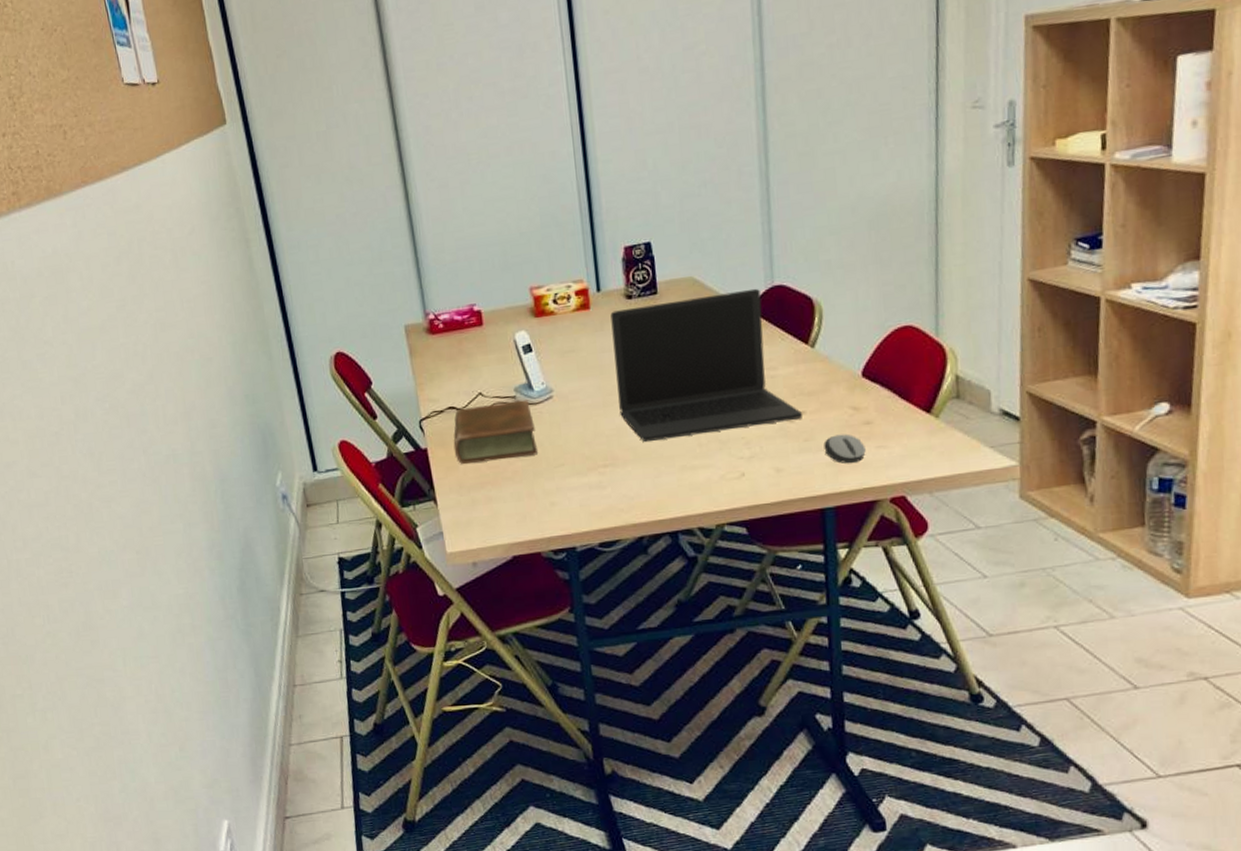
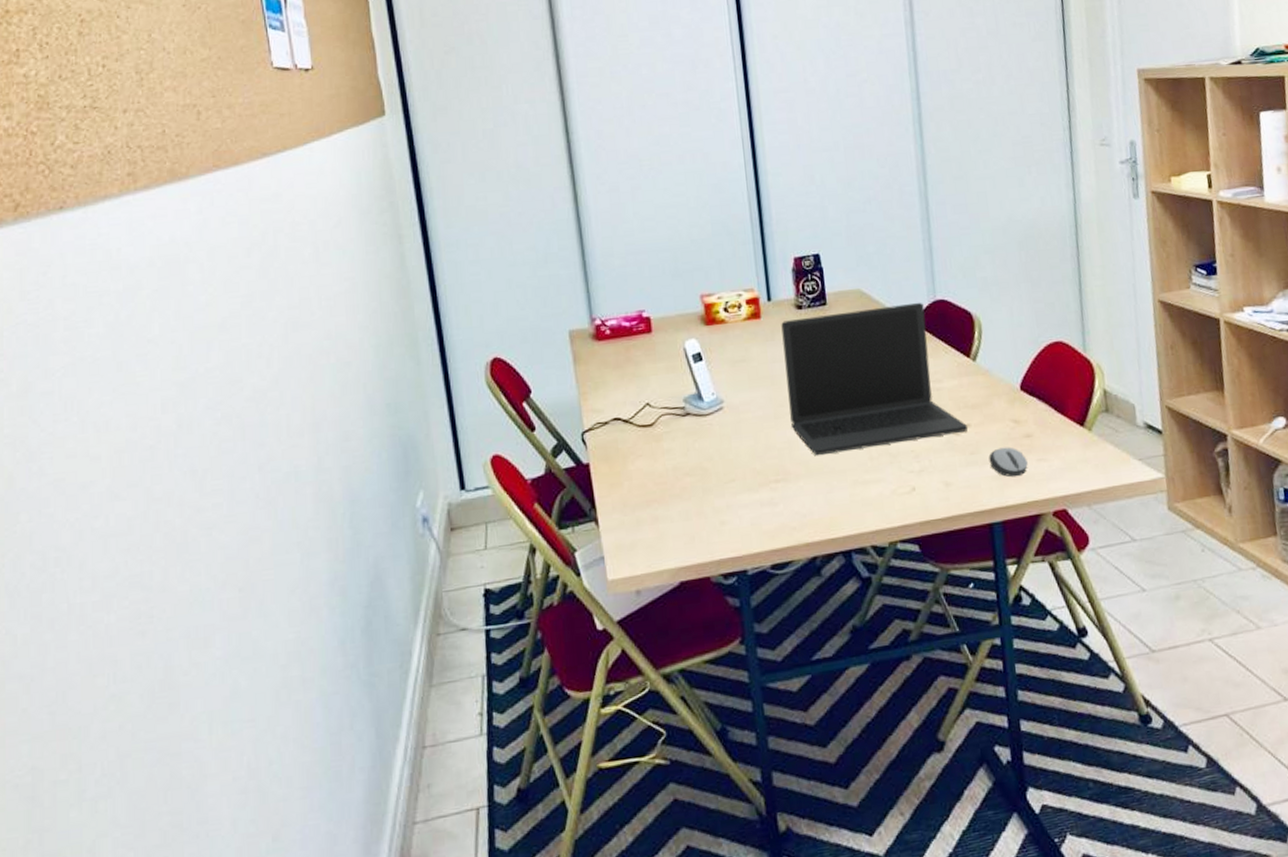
book: present [454,400,538,464] -> none [618,411,707,480]

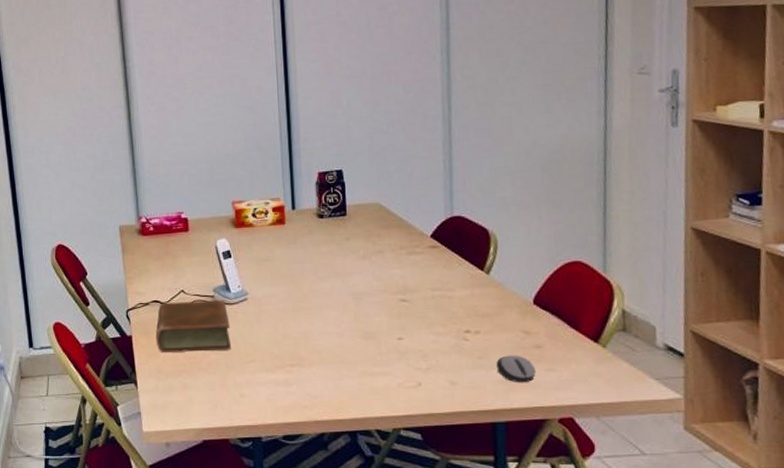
book: none [618,411,707,480] -> present [156,300,231,352]
laptop: present [781,302,969,456] -> none [303,217,478,347]

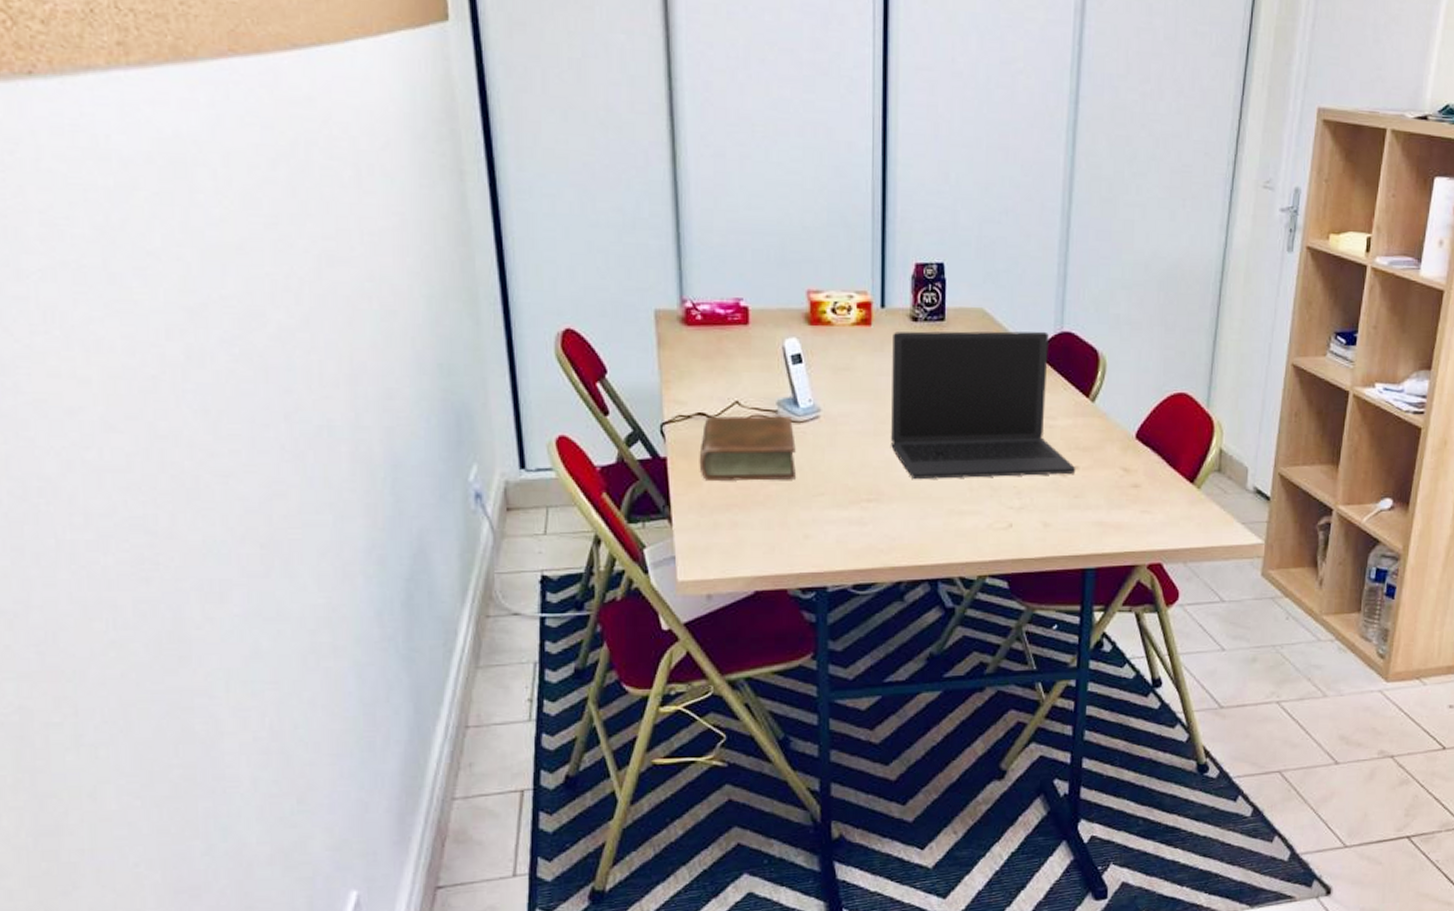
laptop: none [303,217,478,347] -> present [891,331,1076,480]
computer mouse: present [496,355,536,383] -> none [1092,494,1131,526]

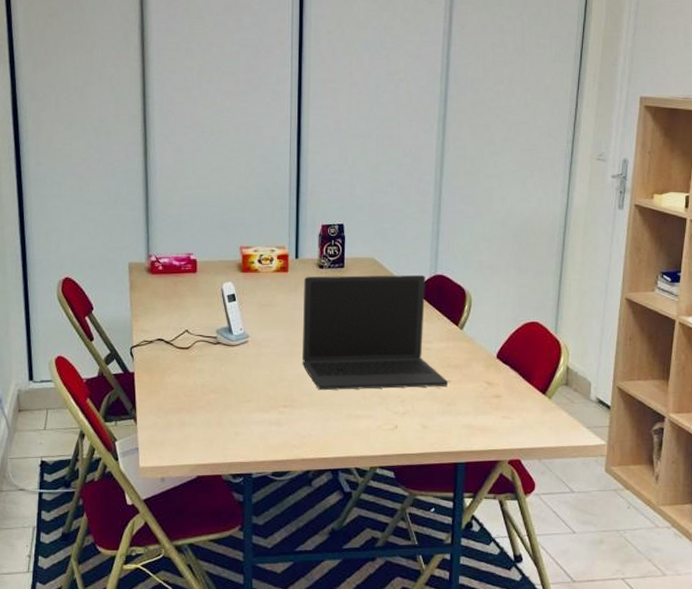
book: present [699,416,796,481] -> none [158,341,230,391]

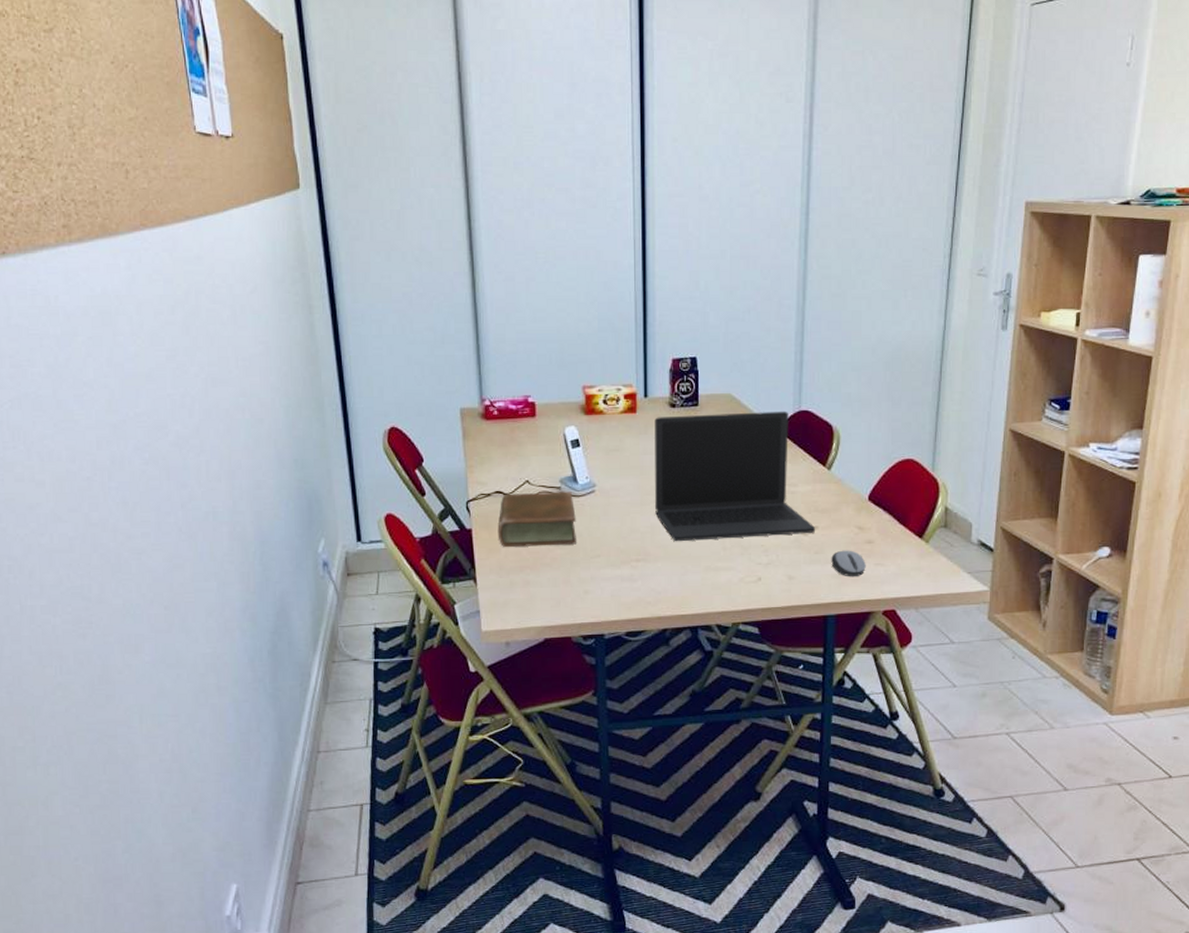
book: none [158,341,230,391] -> present [498,492,576,547]
computer mouse: none [462,403,494,428] -> present [831,550,866,577]

